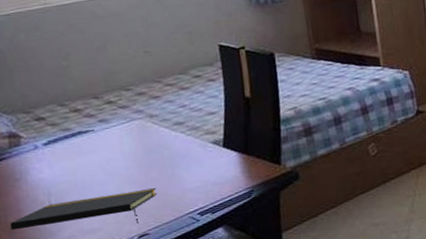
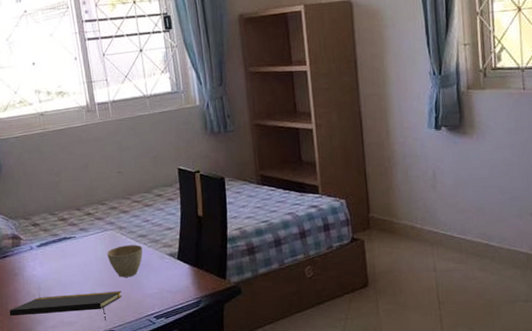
cup: none [135,134,181,173] -> present [107,245,143,278]

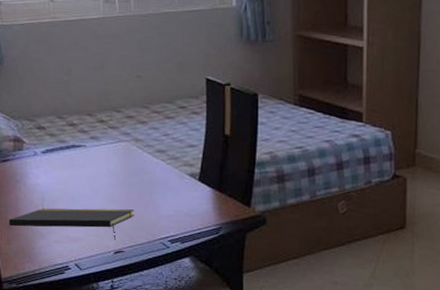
cup: present [107,245,143,278] -> none [120,160,160,195]

